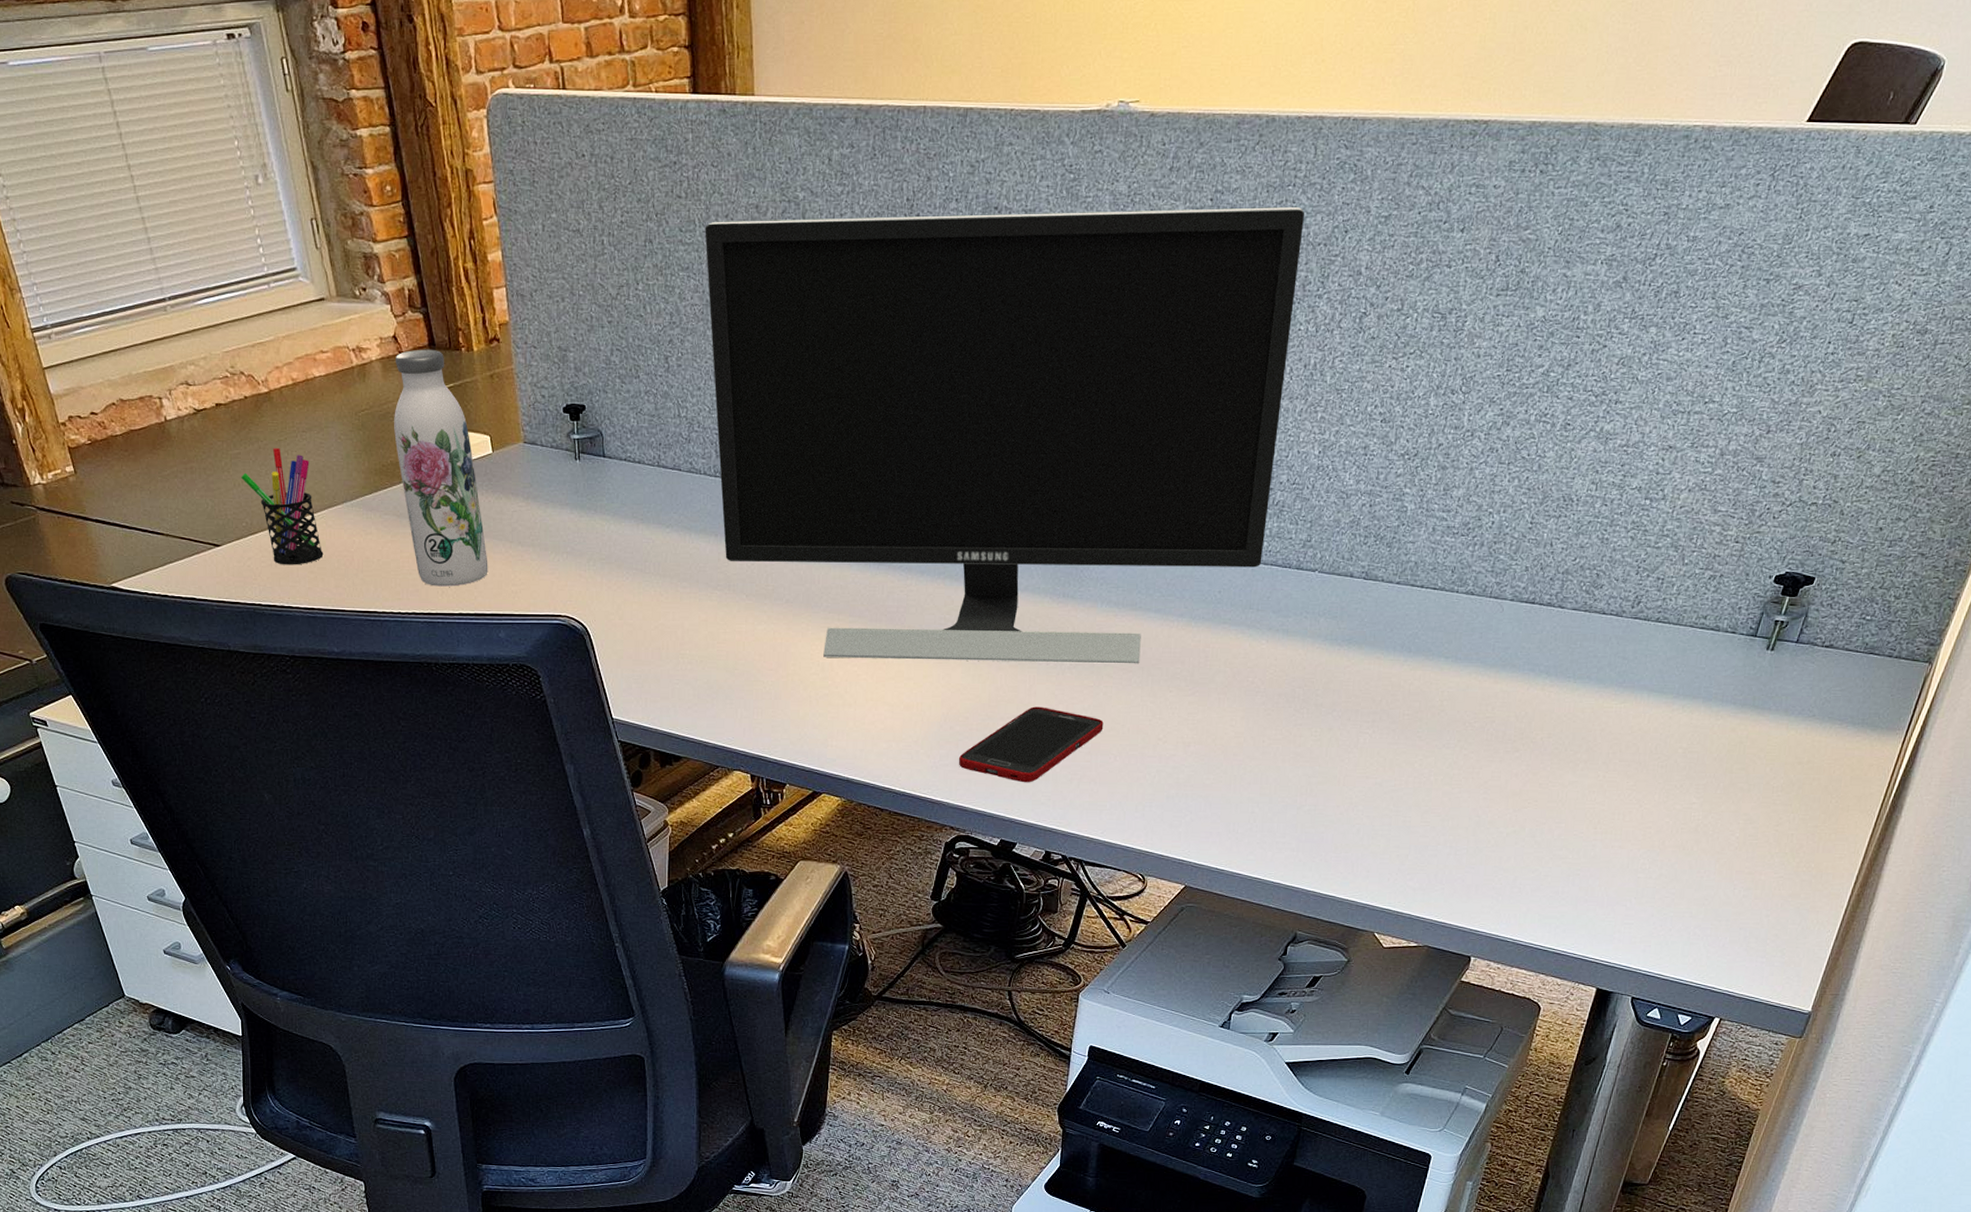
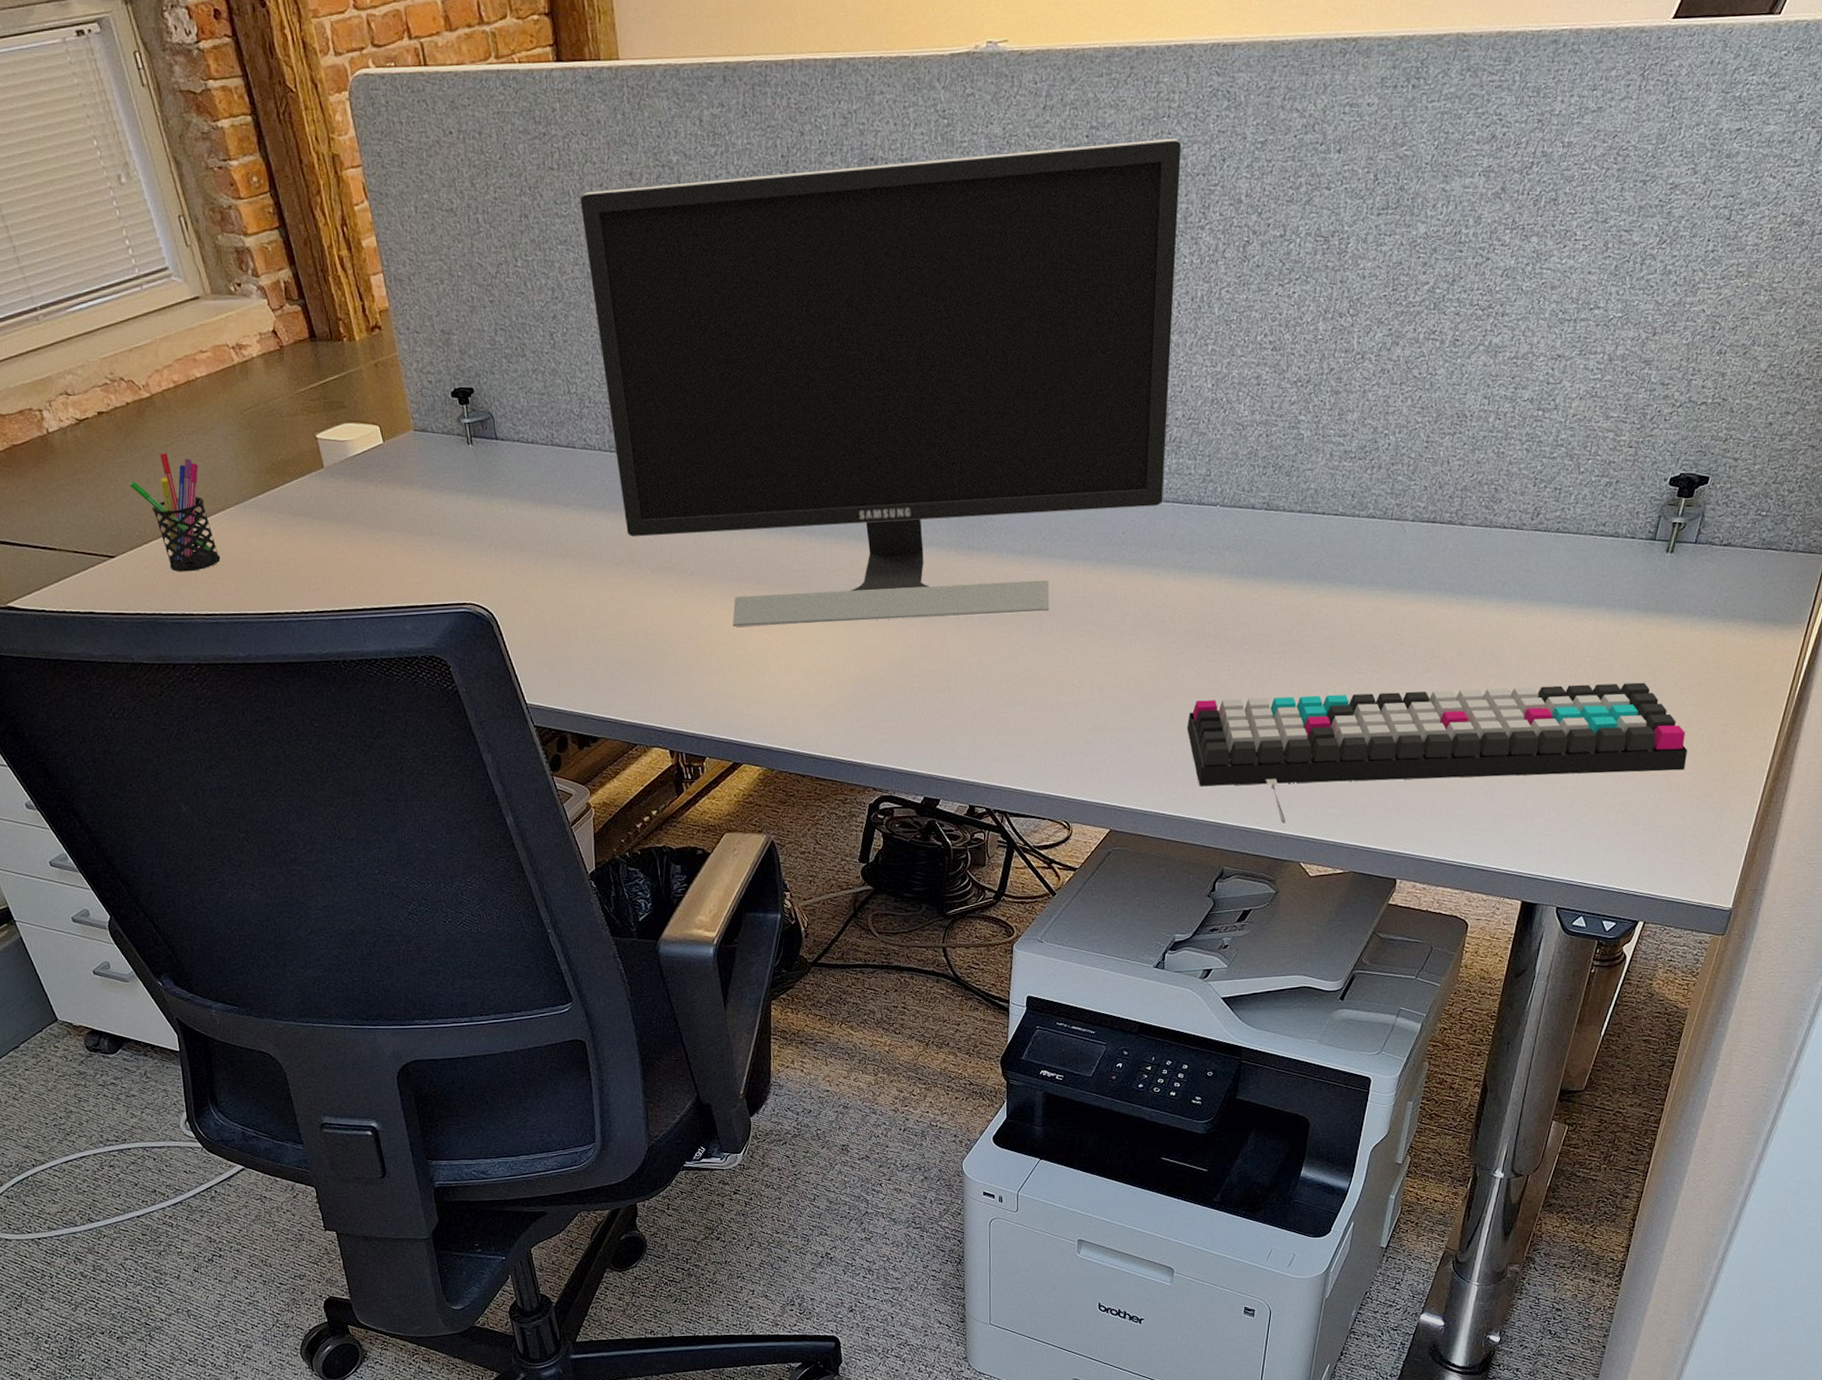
water bottle: present [394,349,488,587] -> none [277,341,389,583]
cell phone: present [958,706,1104,783] -> none [875,661,1018,739]
keyboard: none [1269,764,1776,893] -> present [1187,682,1688,824]

